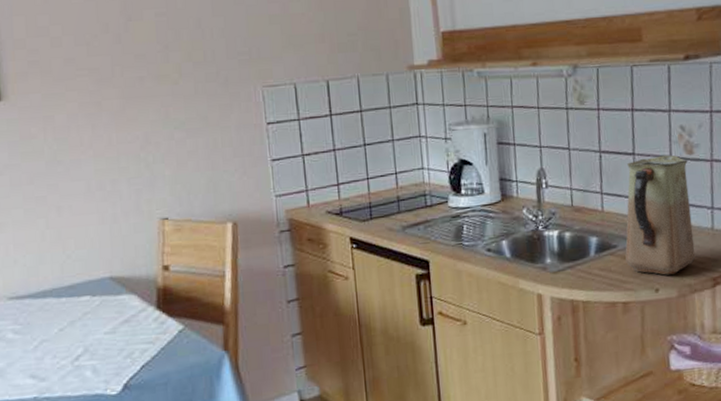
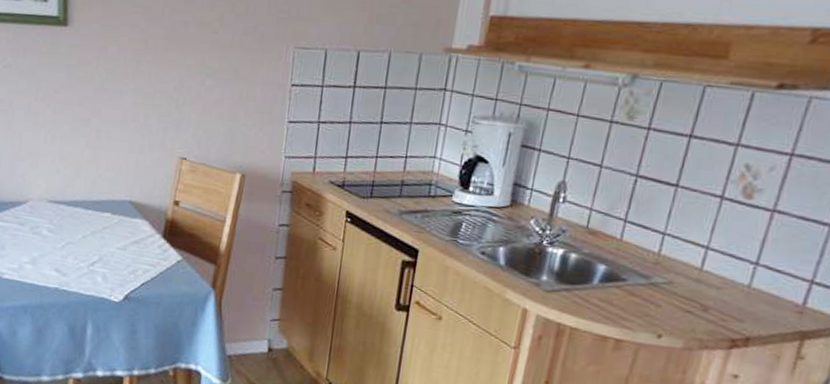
vase: present [625,155,696,275] -> none [632,192,743,325]

